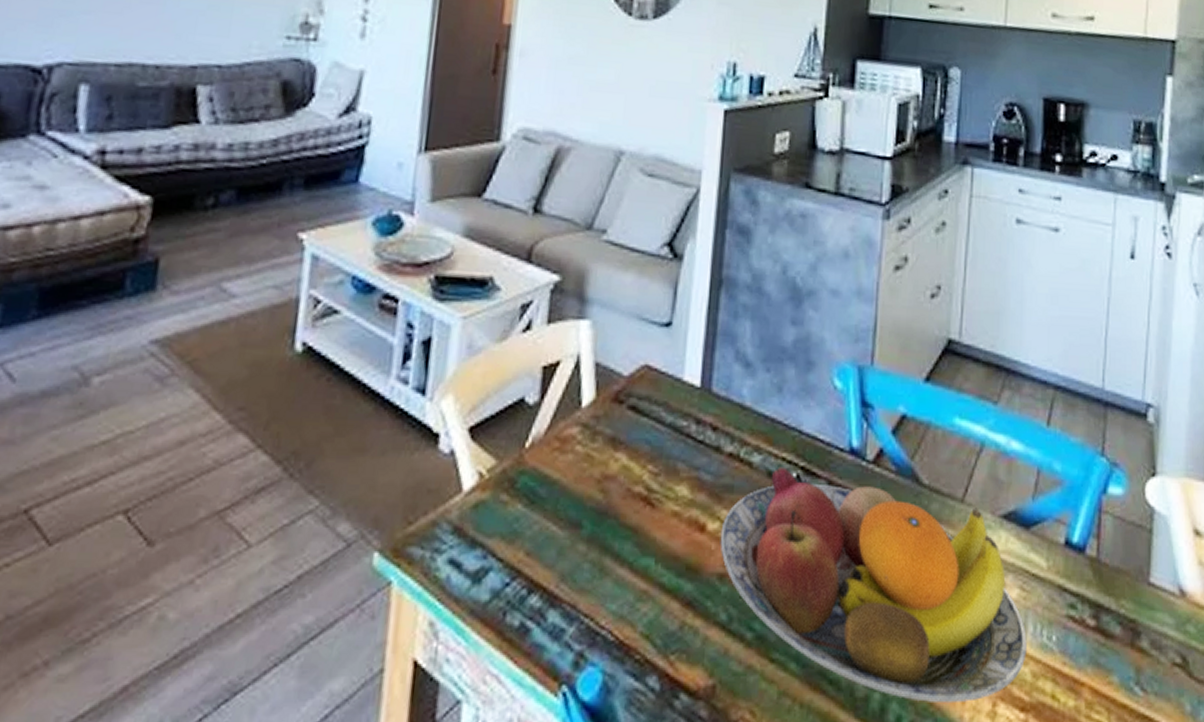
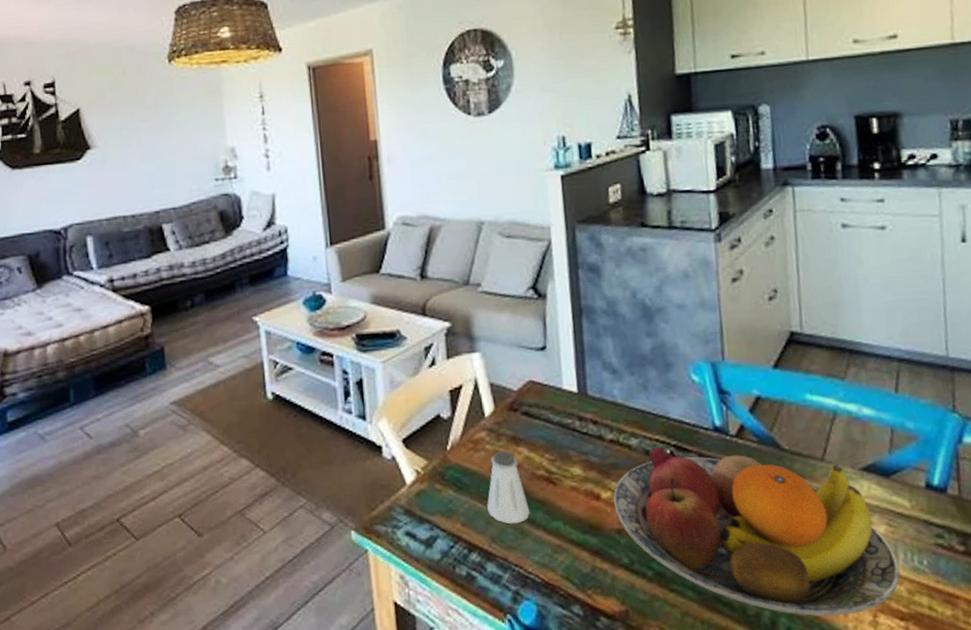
saltshaker: none [562,455,617,556] -> present [487,451,531,524]

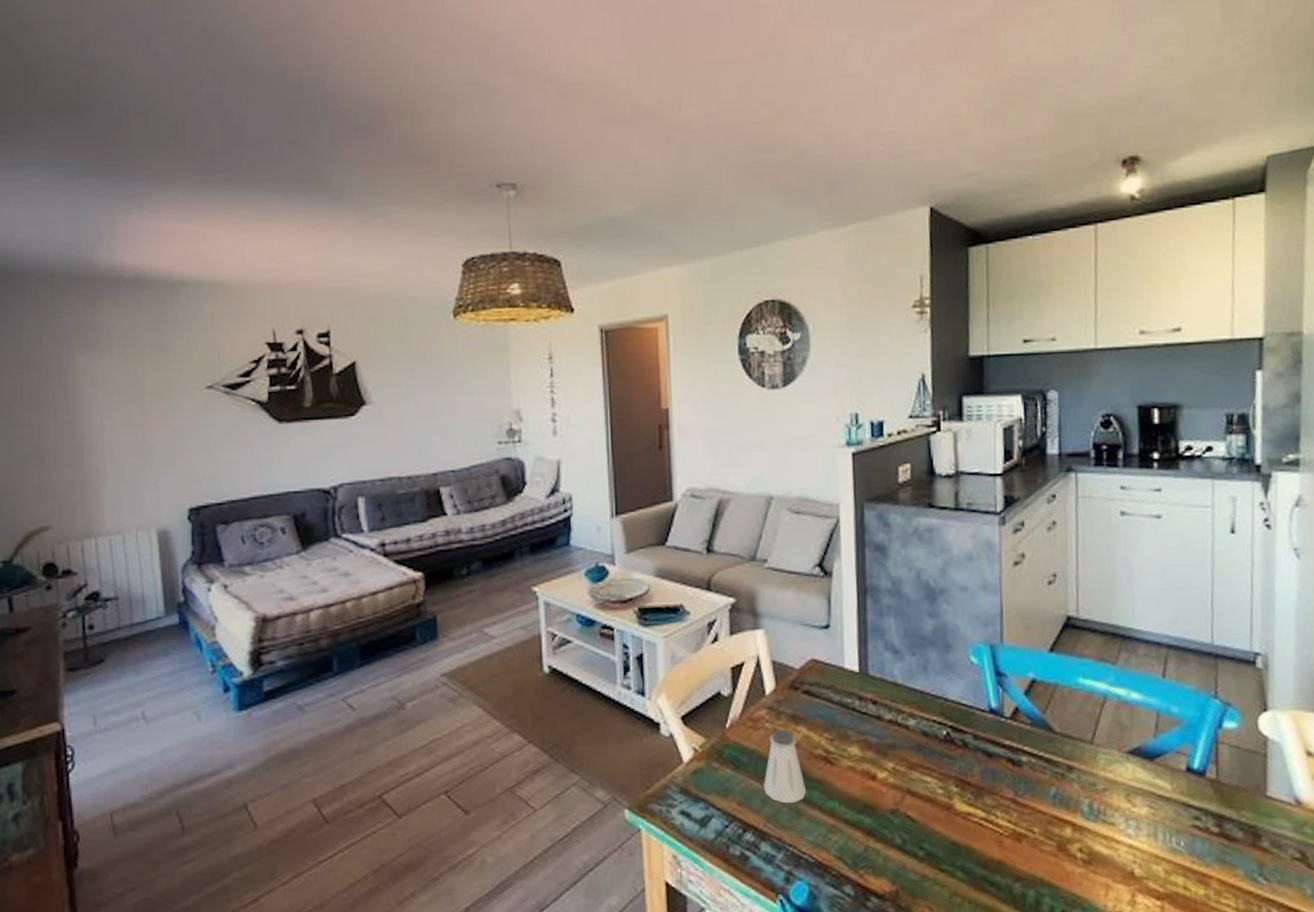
fruit bowl: present [613,446,901,617] -> none [889,727,1159,896]

